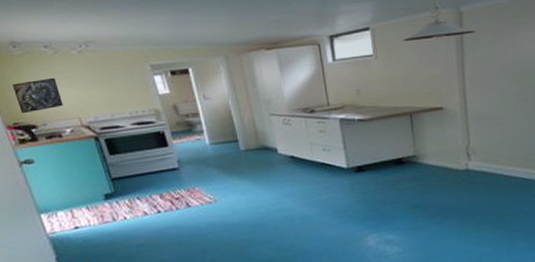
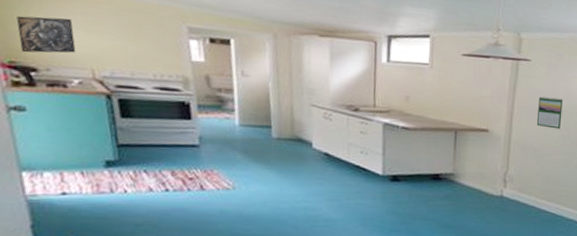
calendar: none [489,63,517,95] -> present [536,96,564,129]

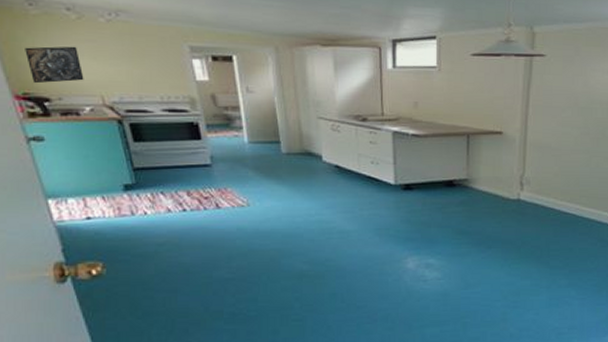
calendar: present [536,96,564,129] -> none [553,93,582,127]

